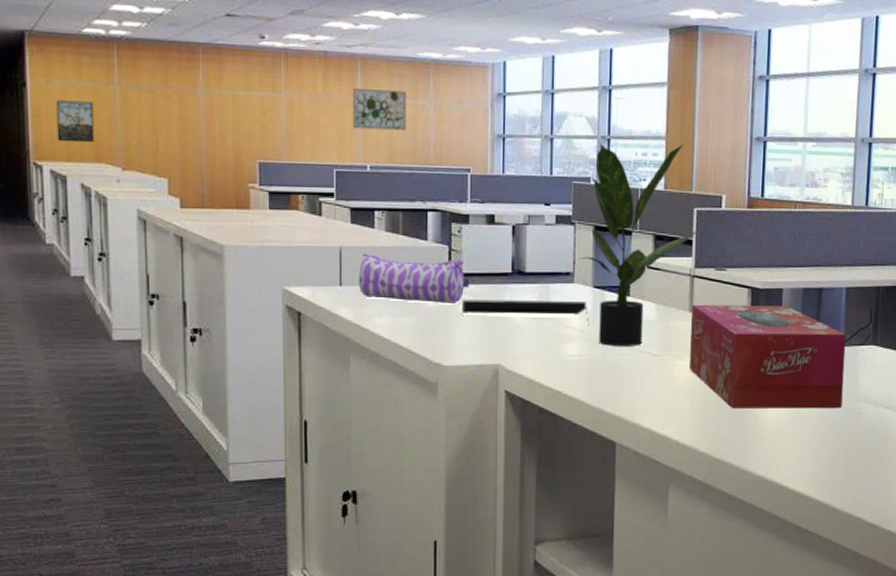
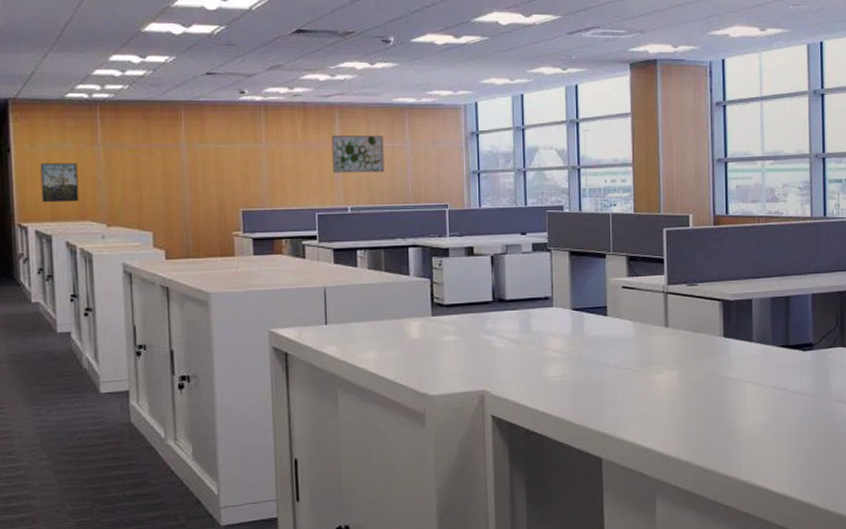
pencil case: present [359,253,470,305] -> none [344,291,452,336]
notepad: present [462,299,590,326] -> none [446,324,570,348]
potted plant: present [578,143,699,346] -> none [556,169,669,365]
tissue box: present [689,304,847,409] -> none [666,315,816,417]

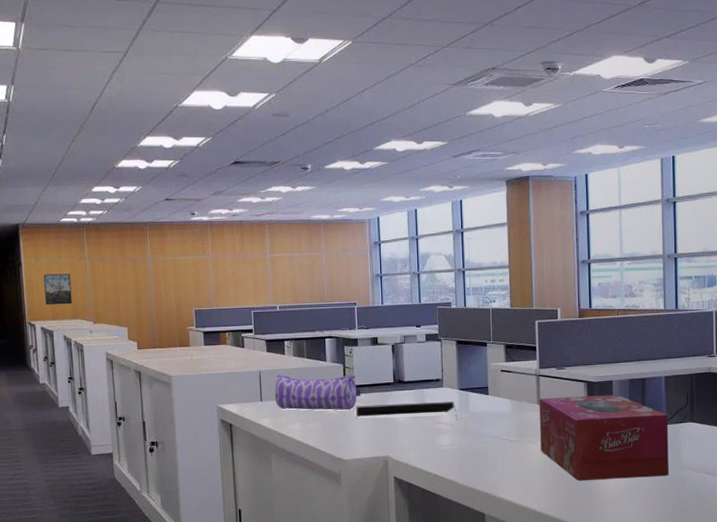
wall art: present [331,135,385,173] -> none [263,246,305,278]
pencil case: none [344,291,452,336] -> present [275,374,361,411]
notepad: none [446,324,570,348] -> present [356,402,458,421]
tissue box: none [666,315,816,417] -> present [539,395,669,481]

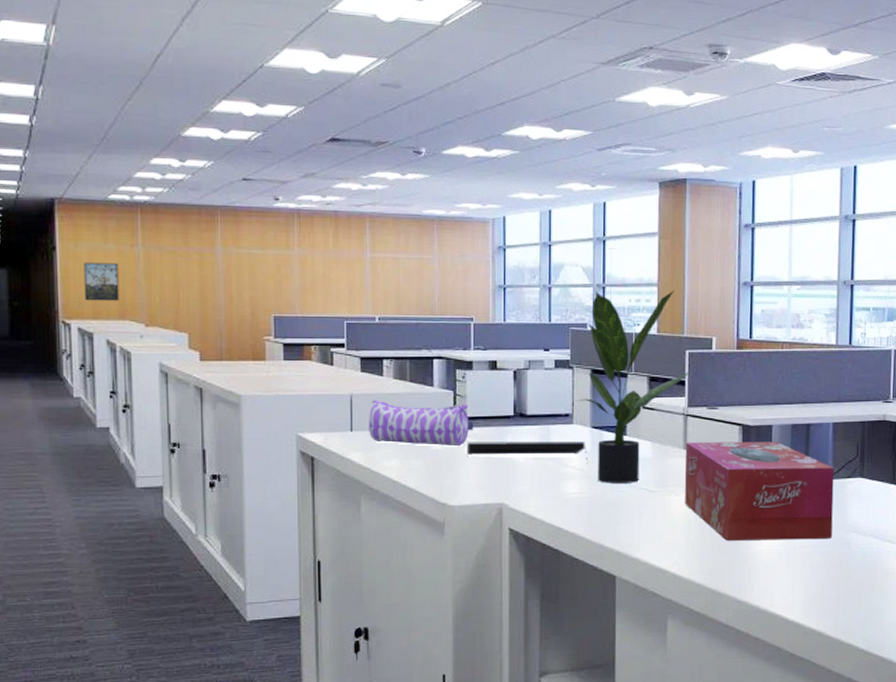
potted plant: none [445,270,541,436] -> present [576,290,691,483]

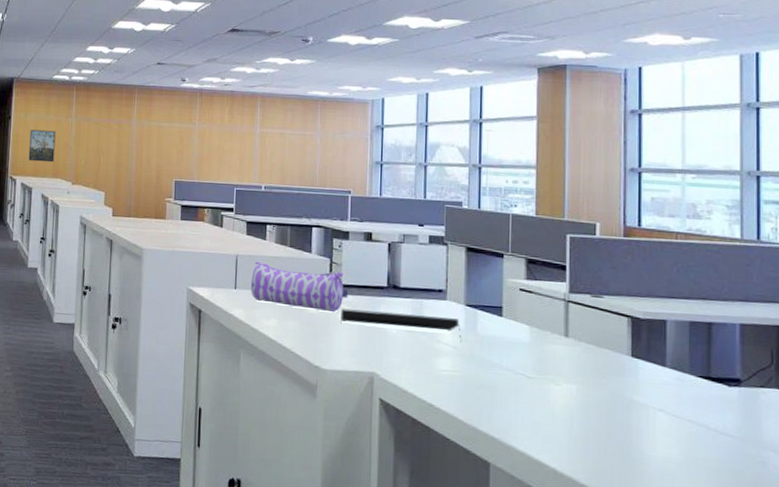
potted plant: present [576,290,691,483] -> none [450,170,572,367]
tissue box: present [684,442,835,541] -> none [566,329,744,455]

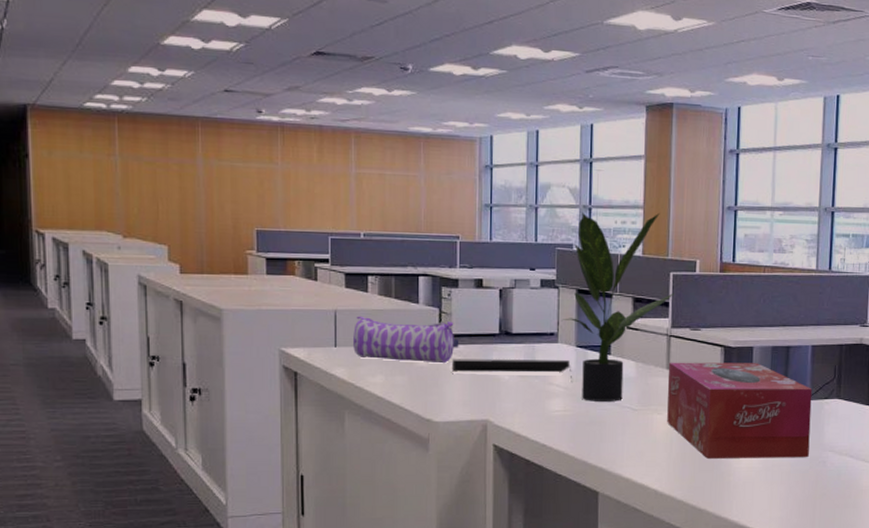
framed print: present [28,129,56,163] -> none [58,171,96,212]
potted plant: none [450,170,572,367] -> present [562,212,675,402]
tissue box: none [566,329,744,455] -> present [667,362,813,459]

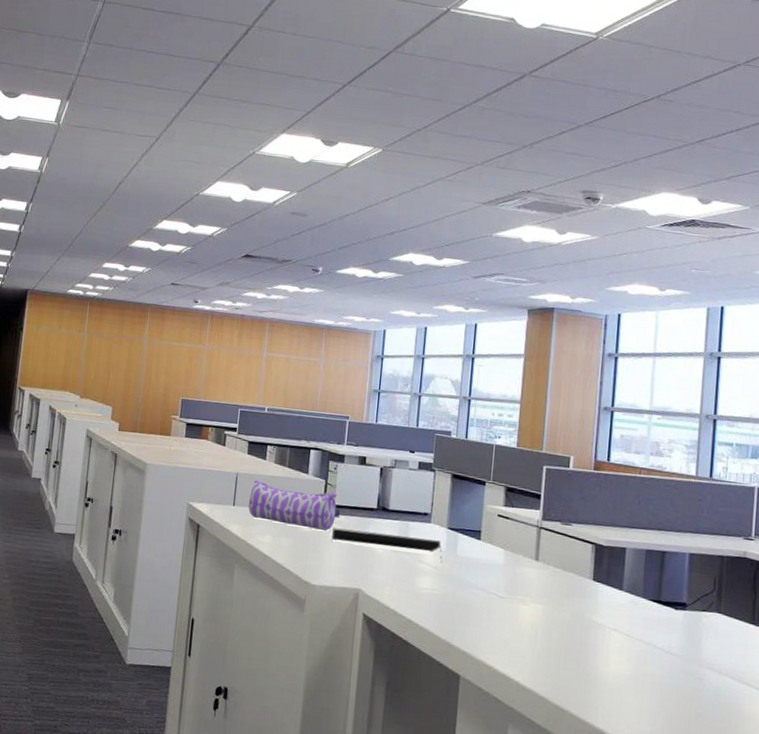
potted plant: present [562,212,675,402] -> none [436,402,547,587]
tissue box: present [667,362,813,459] -> none [533,553,689,672]

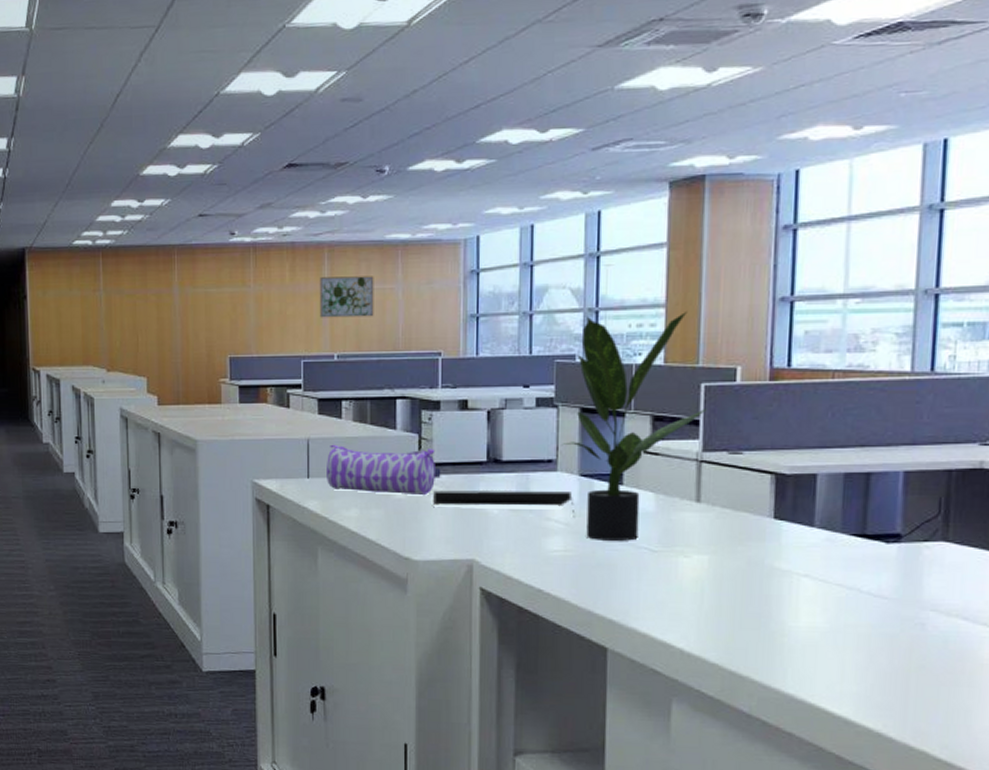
wall art: none [257,345,303,382] -> present [319,276,374,318]
potted plant: none [436,402,547,587] -> present [562,310,707,541]

